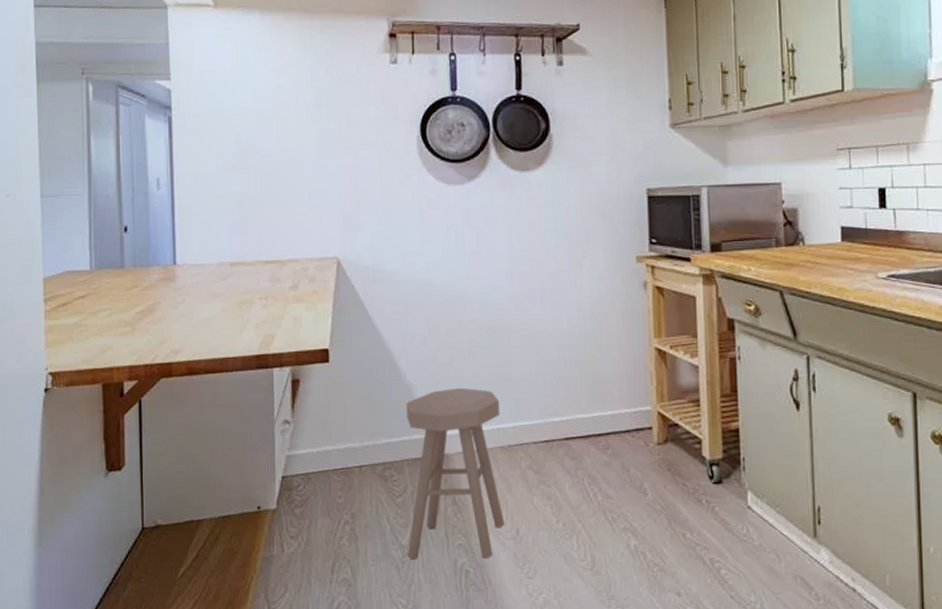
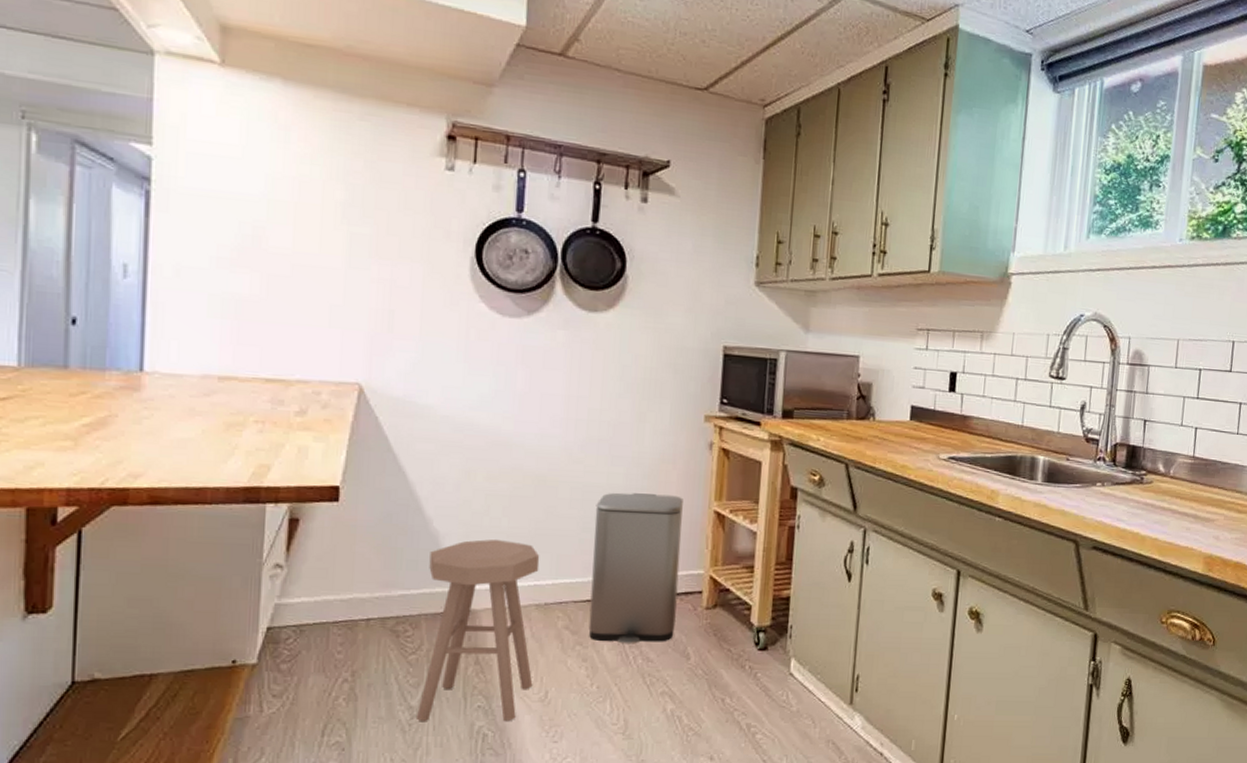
pedal bin: none [545,335,629,482] -> present [588,492,683,644]

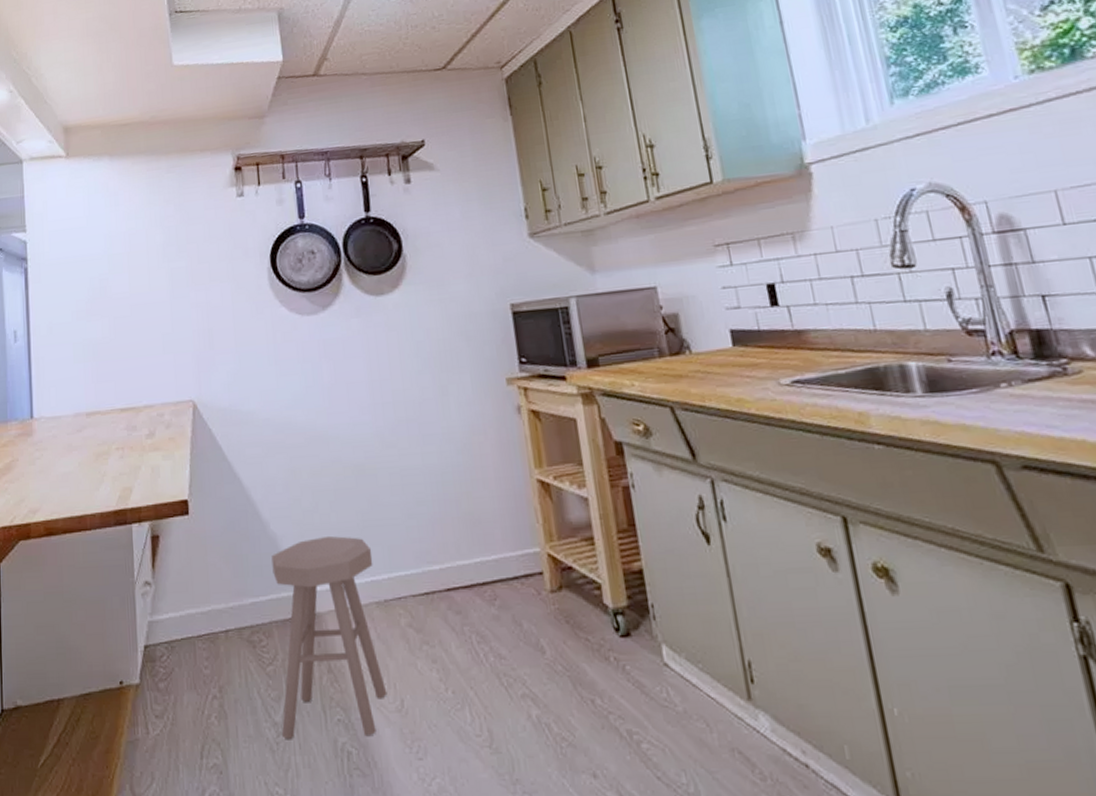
pedal bin: present [588,492,683,644] -> none [416,468,522,640]

